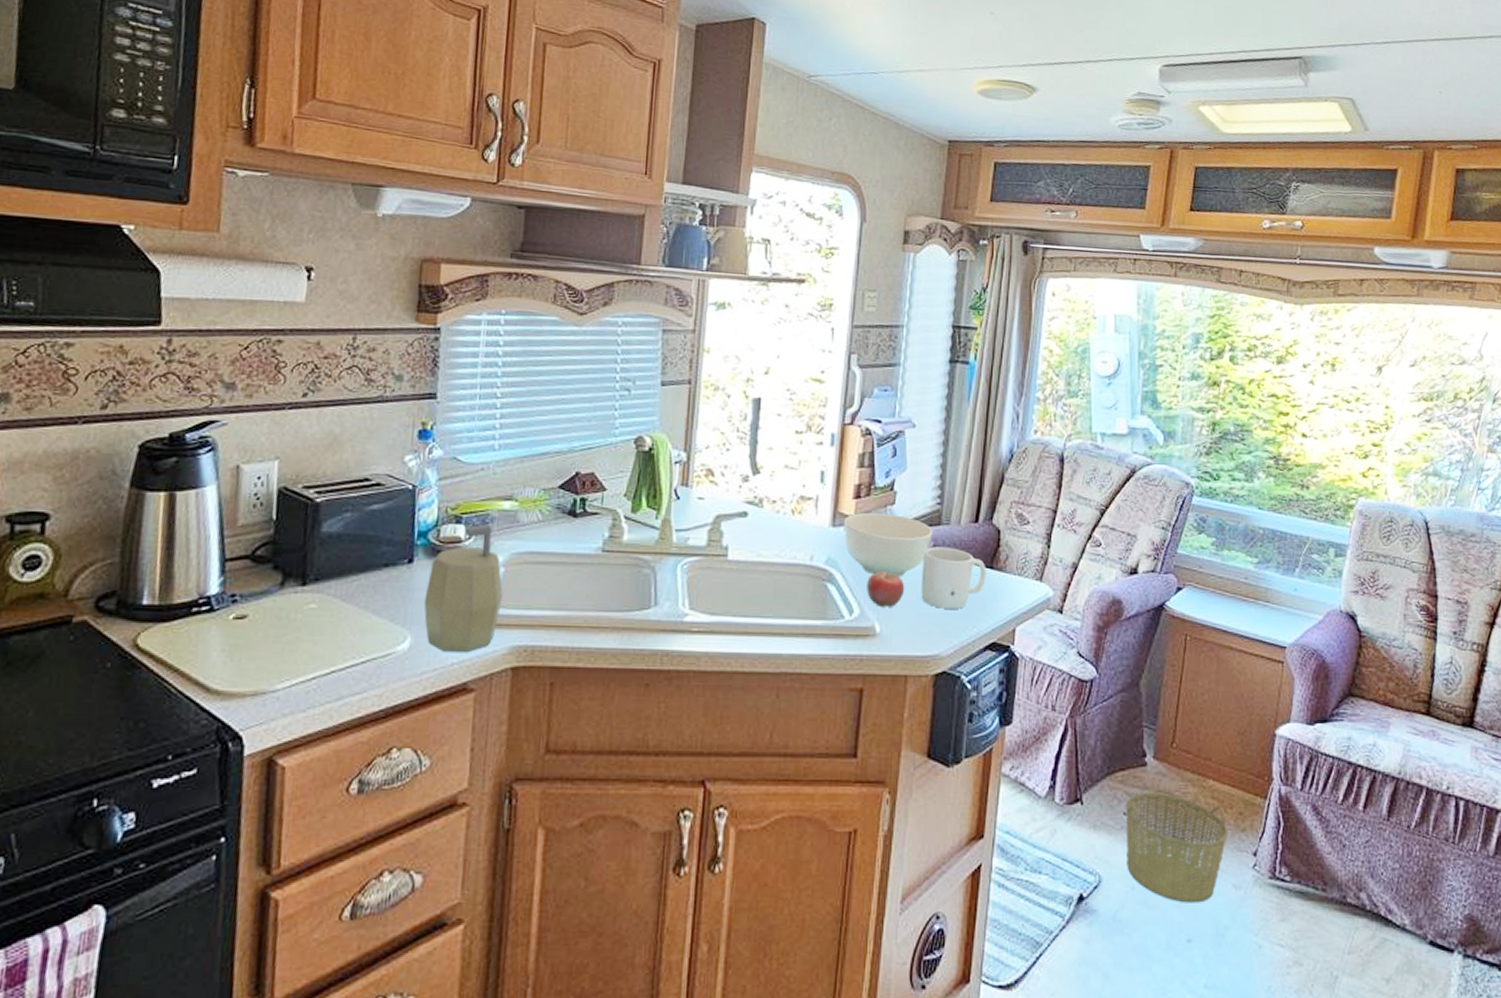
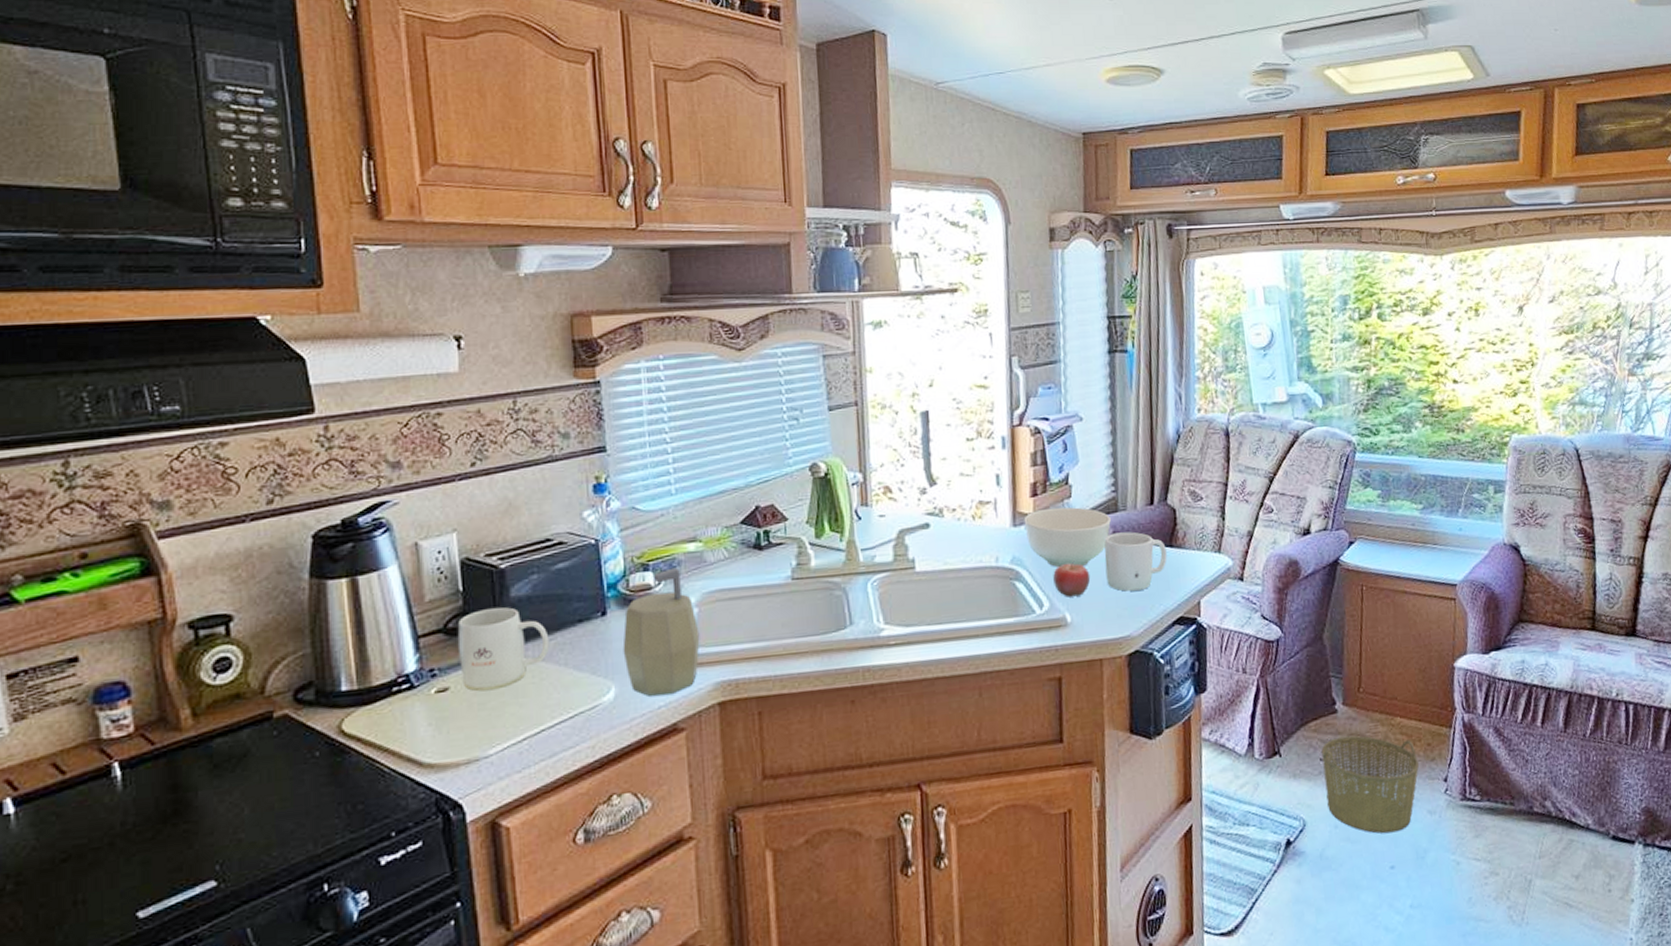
mug: none [261,540,354,624] -> present [457,607,550,692]

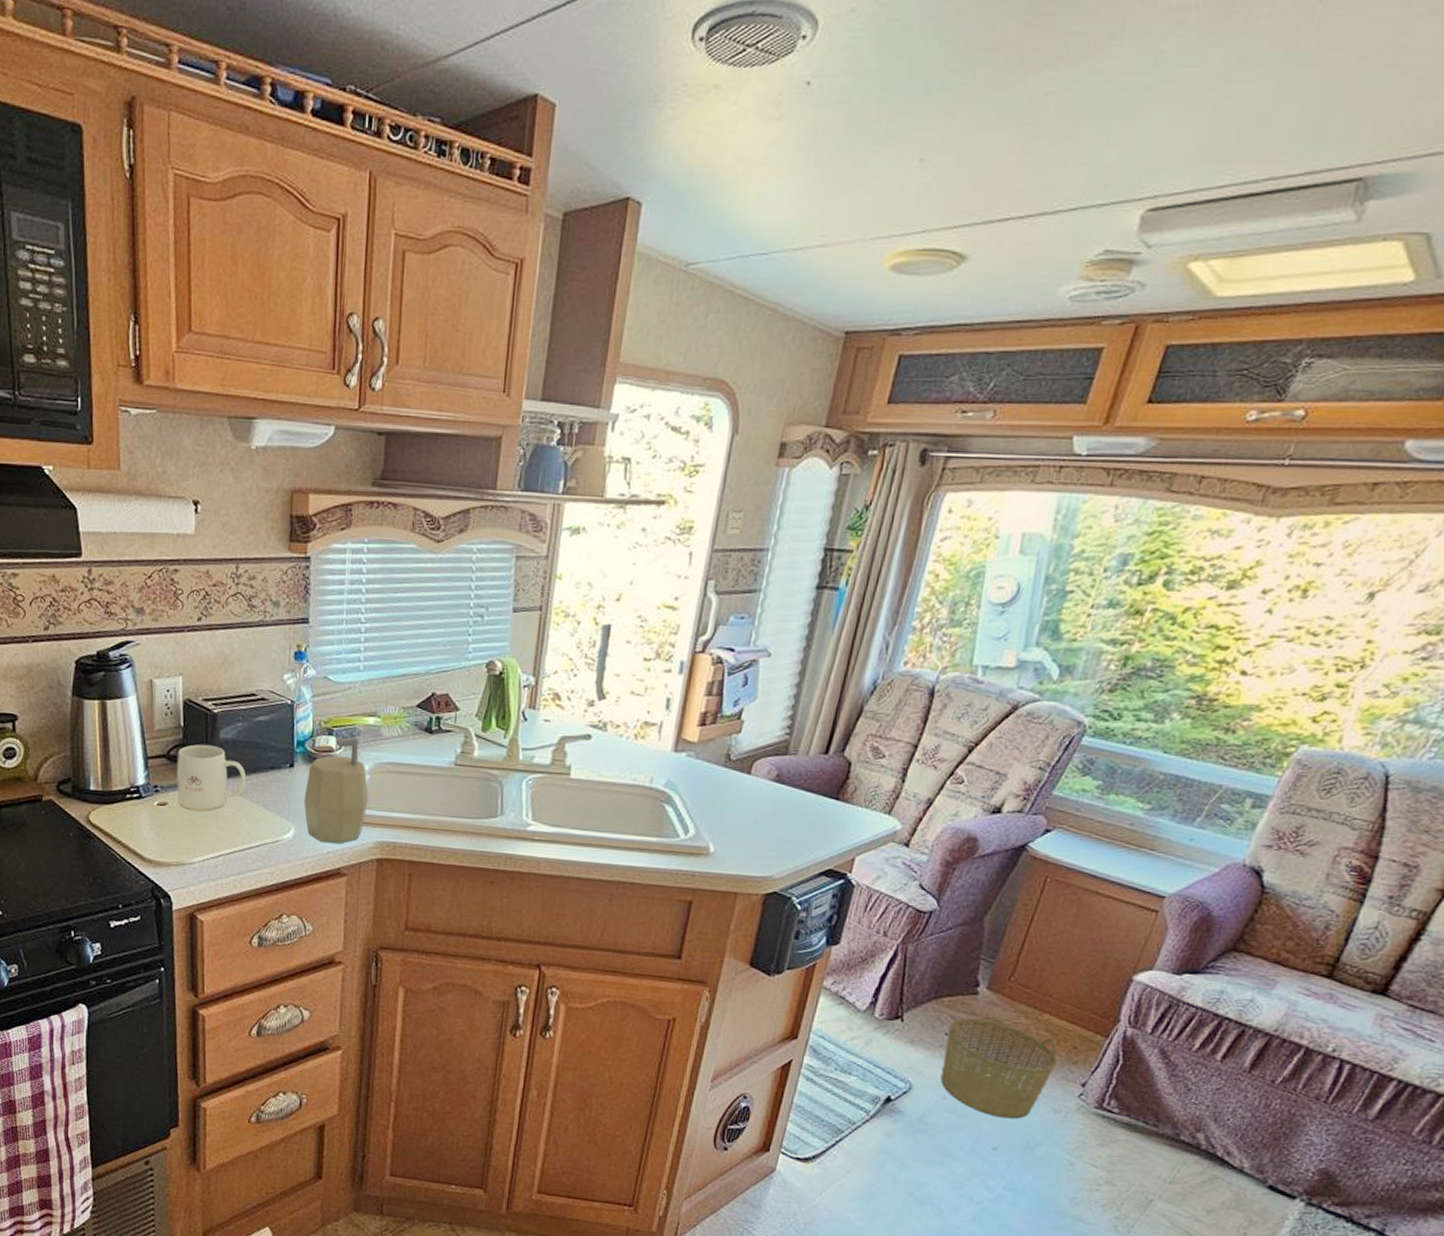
bowl: present [1023,507,1111,567] -> none [685,739,778,802]
fruit: present [1053,561,1091,597] -> none [704,795,744,830]
mug: present [1104,531,1167,592] -> none [759,775,832,836]

